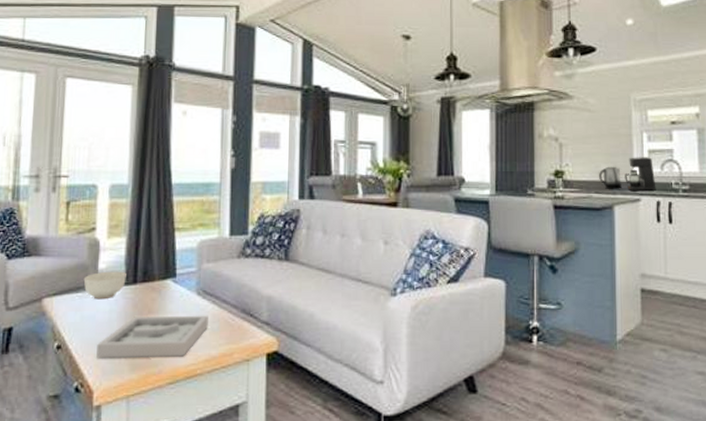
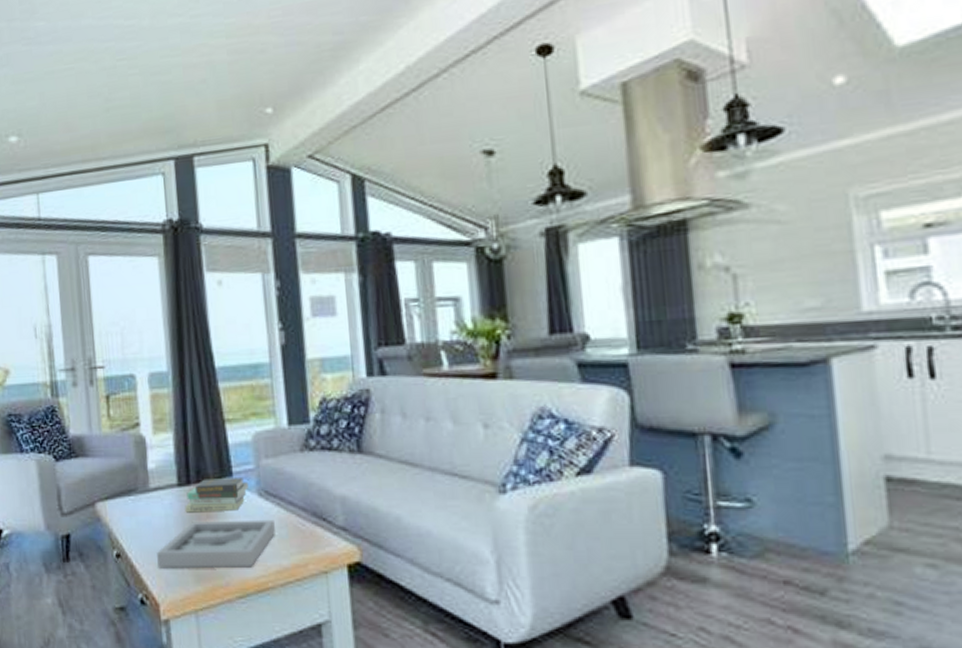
bowl: present [83,271,126,300] -> none [134,471,179,503]
books: none [129,279,189,309] -> present [185,478,248,513]
kettle: present [599,166,621,189] -> none [801,300,842,334]
coffee maker: present [625,157,656,192] -> none [846,281,904,335]

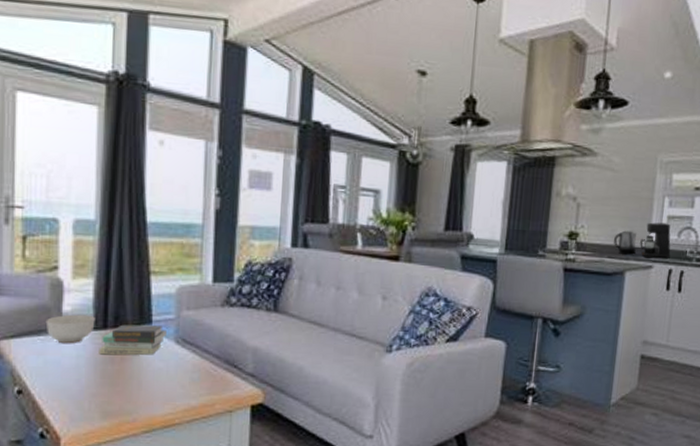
bowl: none [134,471,179,503] -> present [45,314,95,344]
decorative tray: present [157,519,275,569] -> none [63,362,188,406]
kettle: none [801,300,842,334] -> present [614,230,636,255]
coffee maker: none [846,281,904,335] -> present [640,222,671,259]

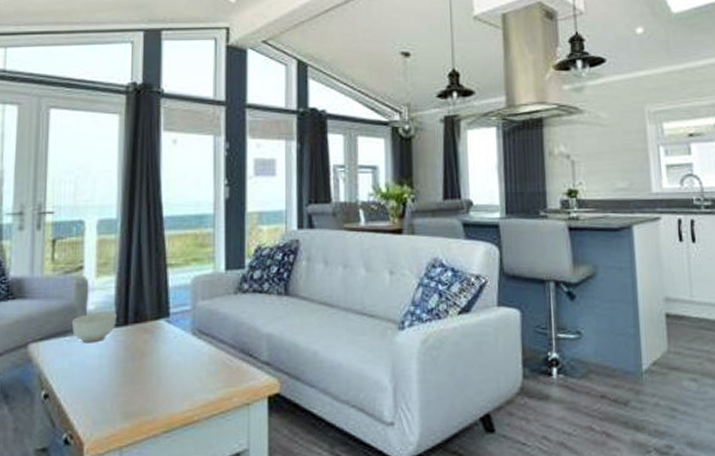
books: present [98,324,167,355] -> none [120,318,183,352]
kettle: present [614,230,636,255] -> none [615,183,640,208]
coffee maker: present [640,222,671,259] -> none [642,172,677,210]

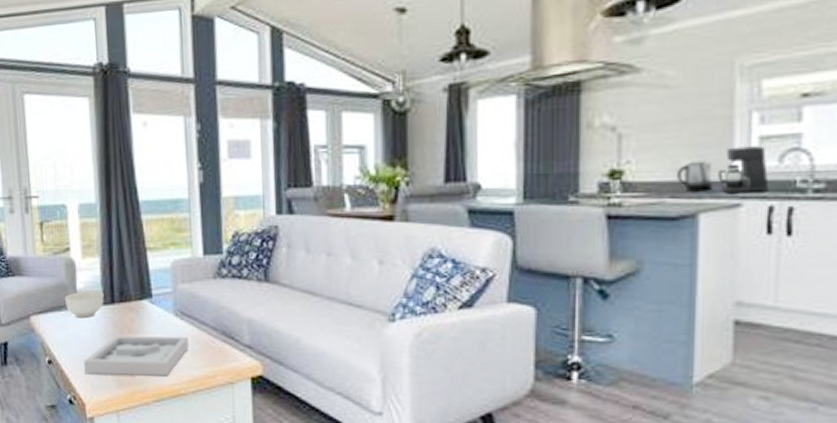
decorative tray: none [86,356,205,408] -> present [84,335,189,377]
kettle: none [615,183,640,208] -> present [677,161,712,192]
coffee maker: none [642,172,677,210] -> present [718,146,769,194]

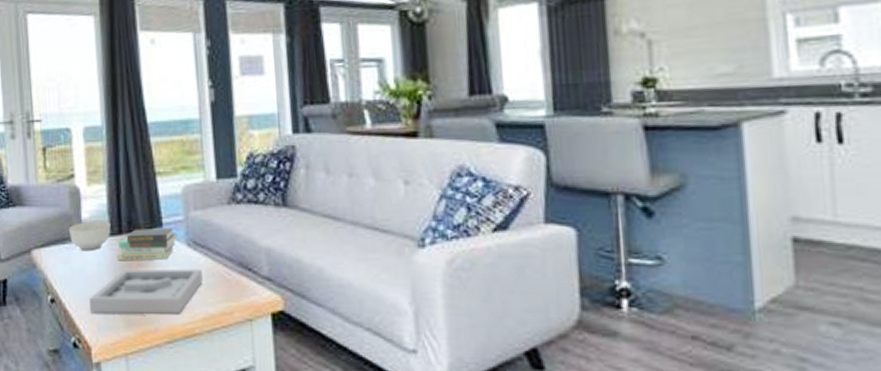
books: none [109,299,166,328] -> present [116,228,178,261]
kettle: present [677,161,712,192] -> none [714,66,753,99]
coffee maker: present [718,146,769,194] -> none [757,49,813,101]

